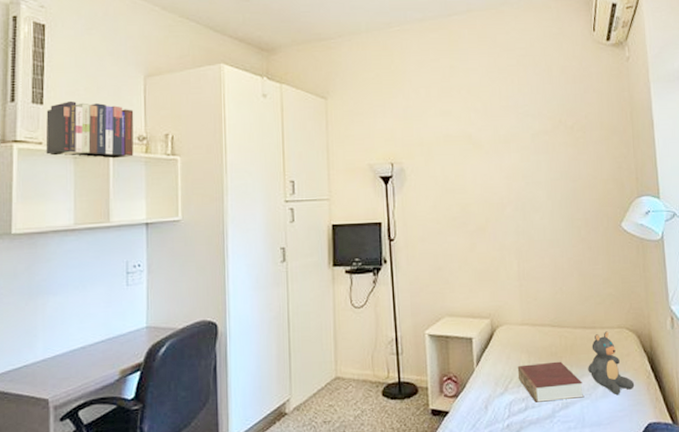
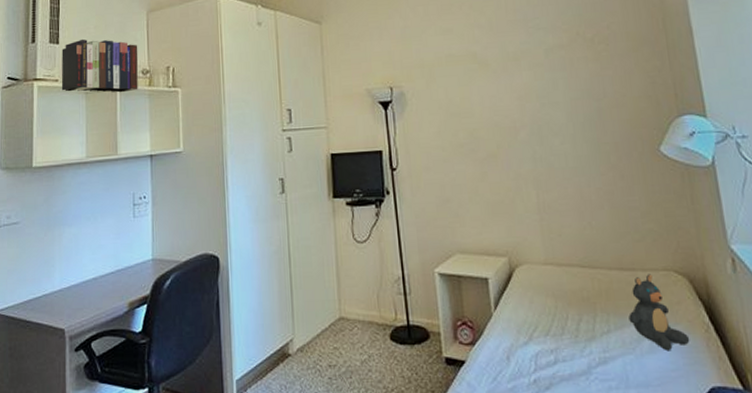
book: present [517,361,583,403] -> none [542,308,625,355]

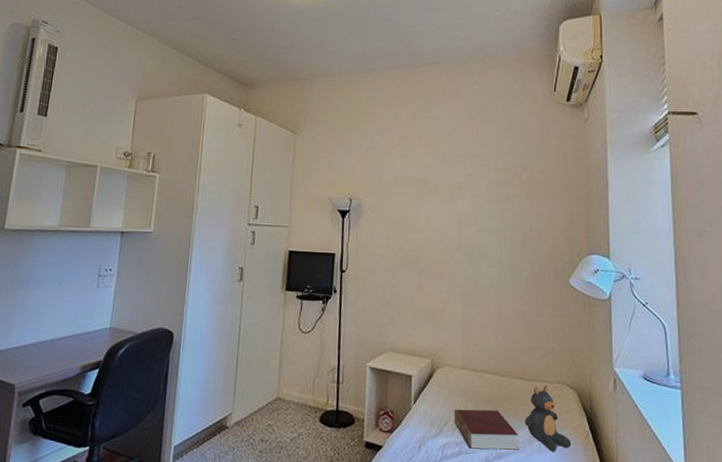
books: present [61,39,138,93] -> none [43,115,124,171]
book: none [542,308,625,355] -> present [453,408,518,450]

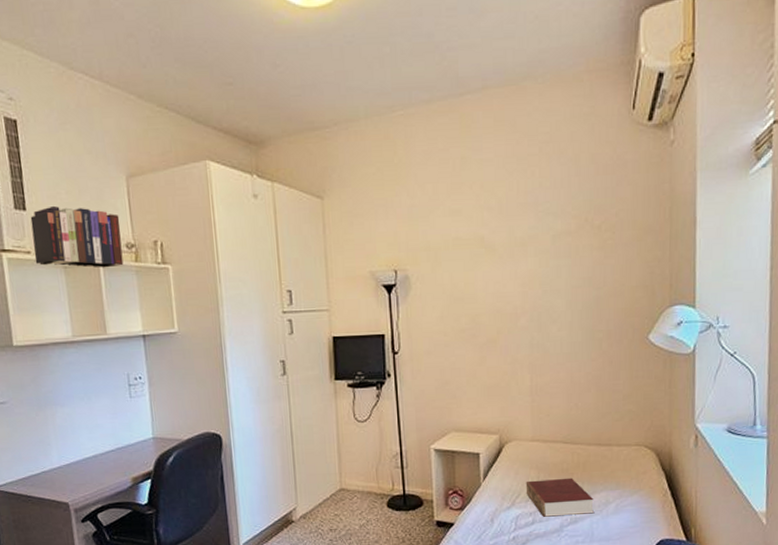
books: none [43,115,124,171] -> present [30,205,124,268]
stuffed animal: present [525,385,572,453] -> none [600,448,649,512]

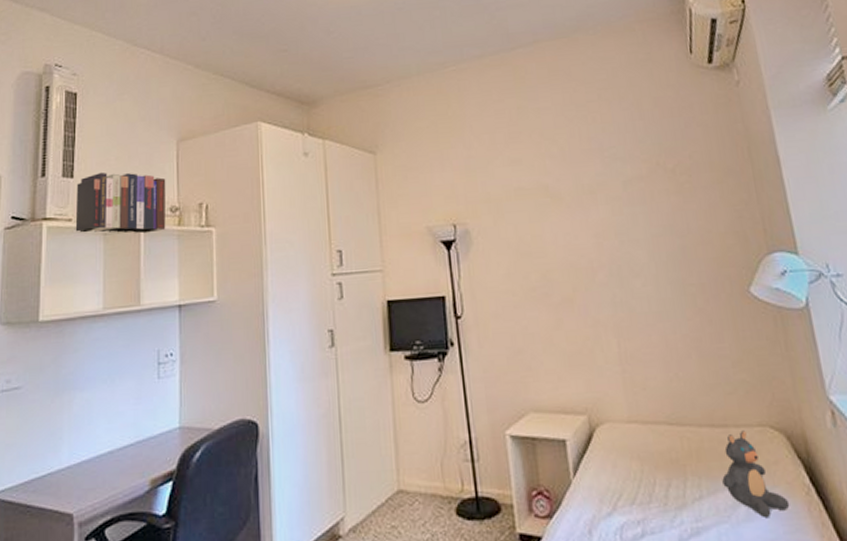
book: present [526,478,594,517] -> none [627,471,720,527]
stuffed animal: none [600,448,649,512] -> present [722,430,790,519]

